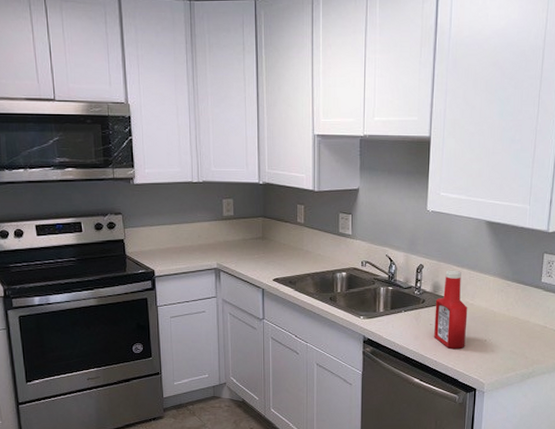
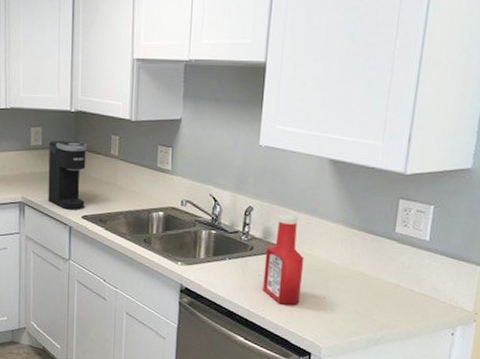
coffee maker: none [240,210,276,274] -> present [48,140,88,210]

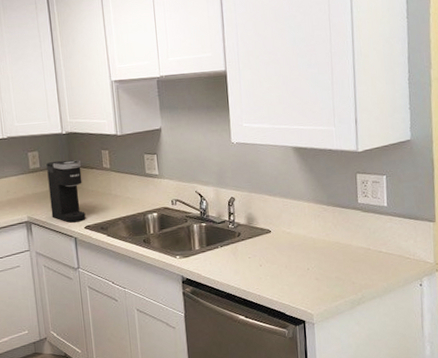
ketchup bottle: present [263,214,304,305] -> none [251,199,288,281]

